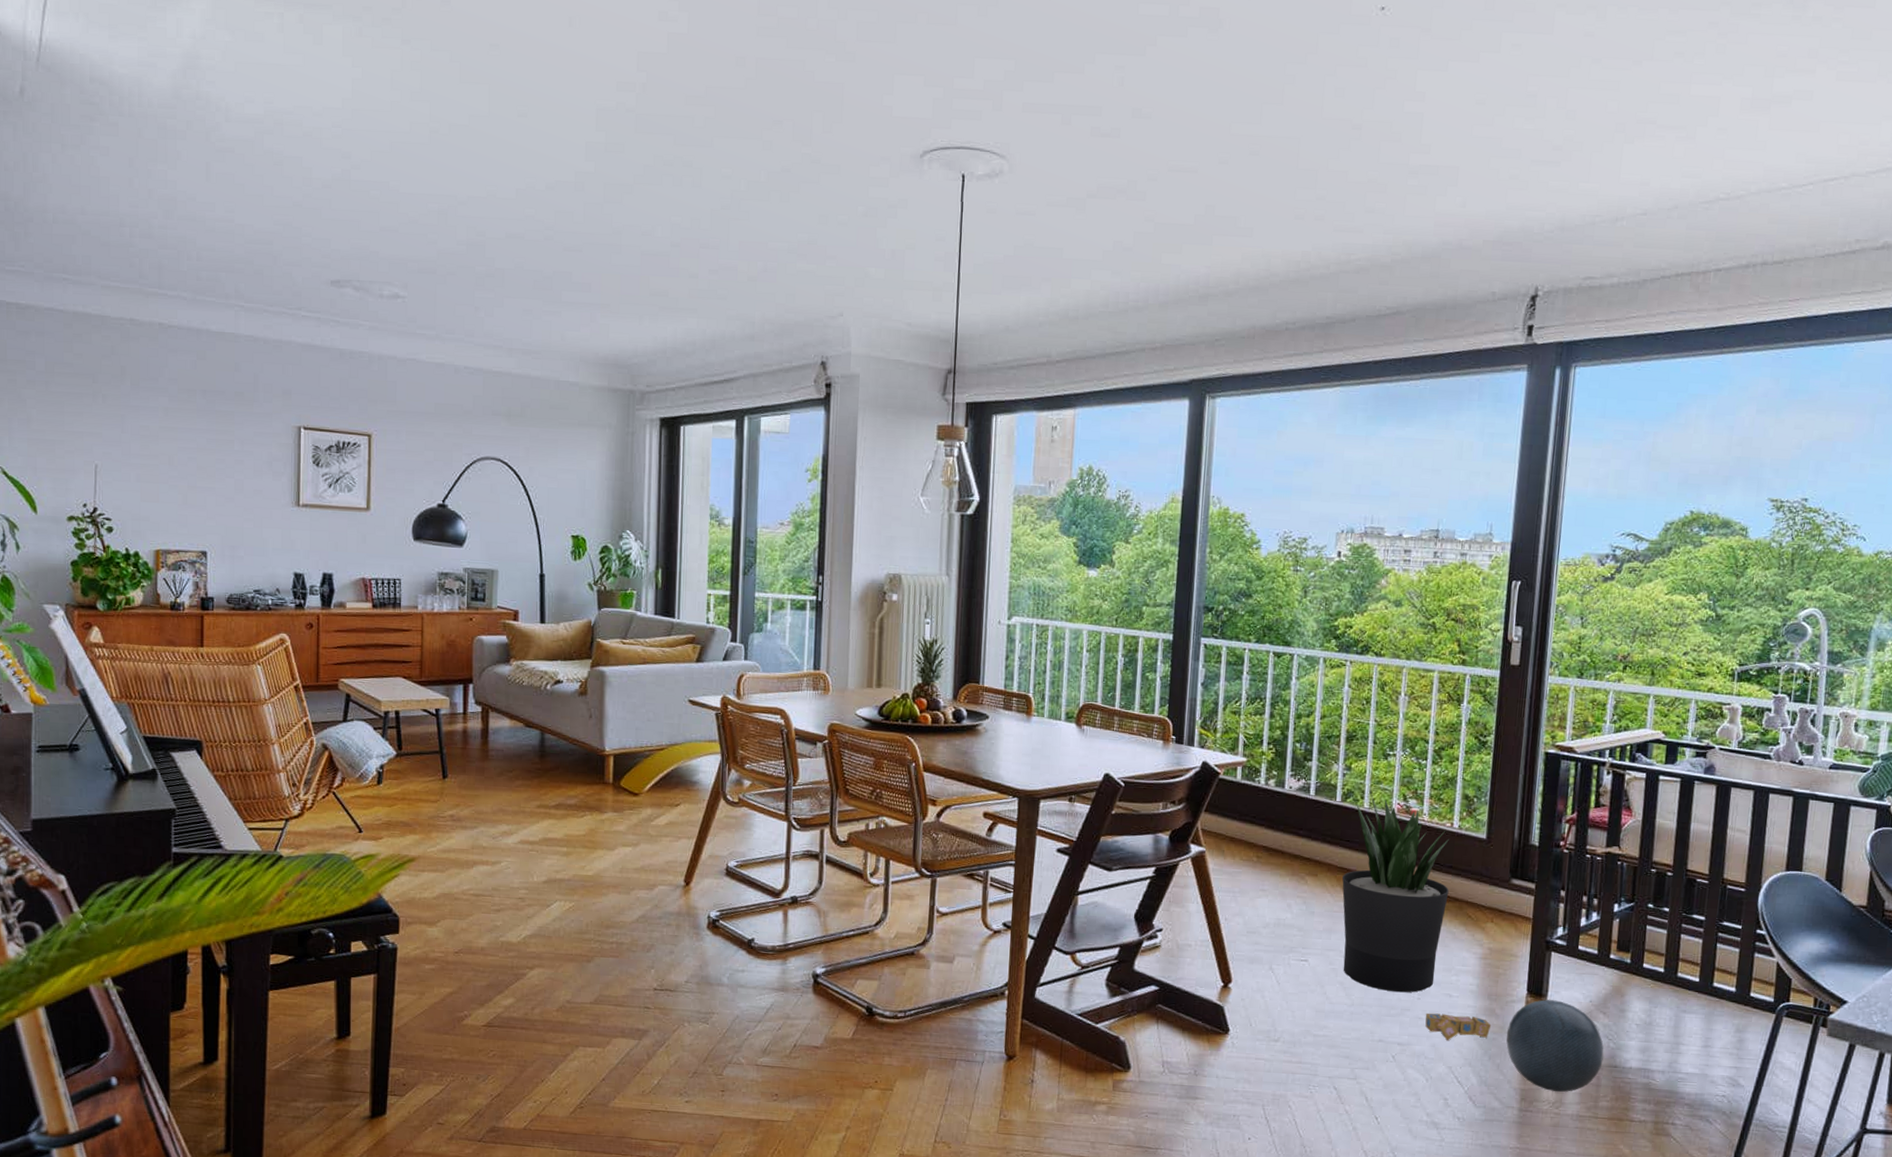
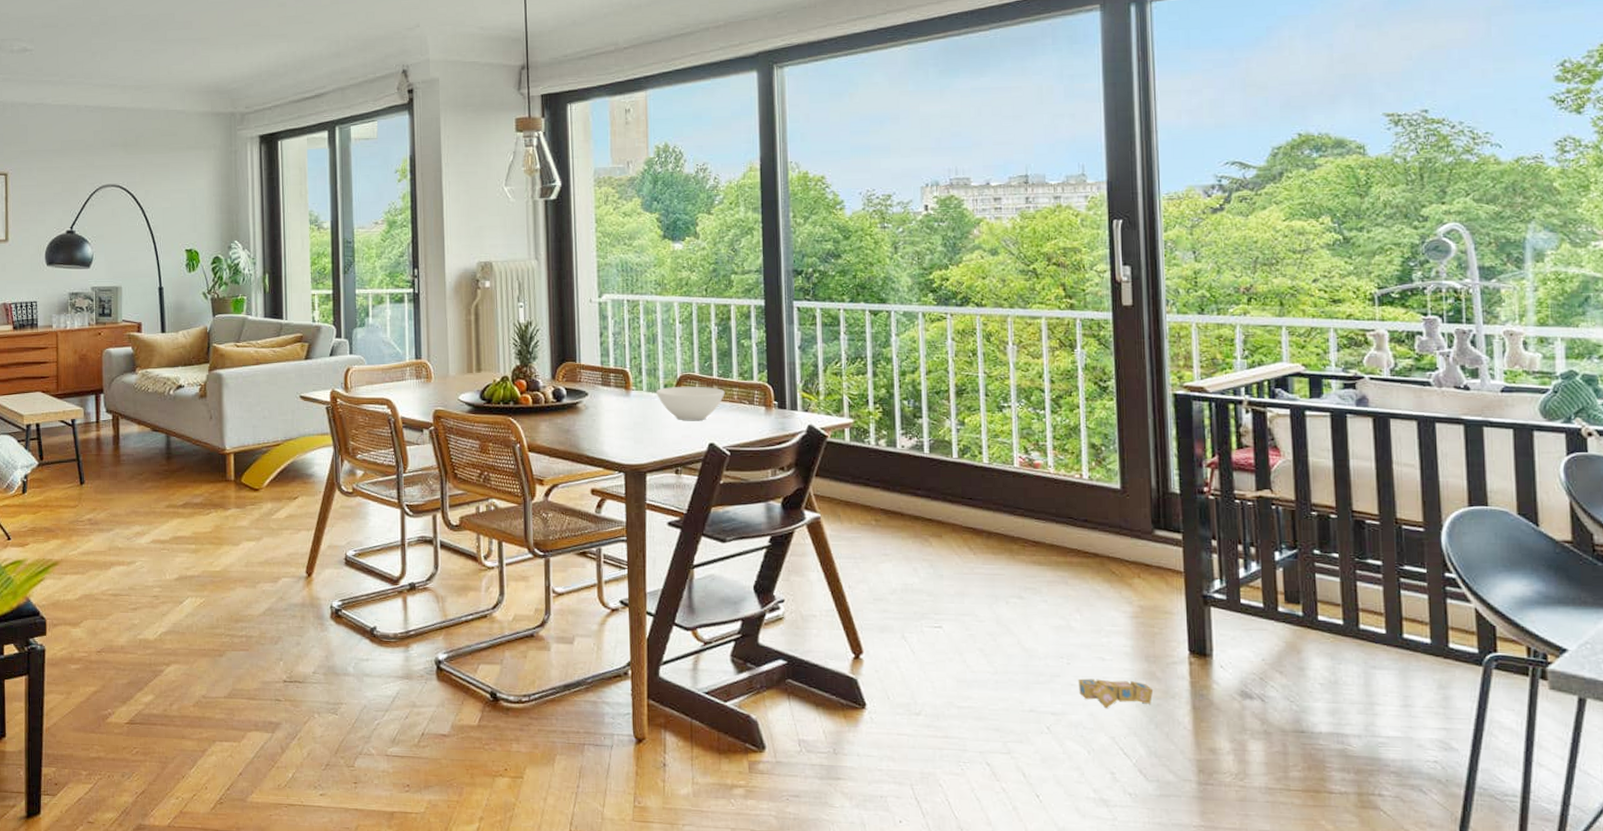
bowl: none [1057,715,1125,750] -> present [656,386,725,420]
planter: present [1342,789,1449,993] -> none [969,443,1087,658]
ball: present [1506,999,1604,1092] -> none [1171,660,1287,762]

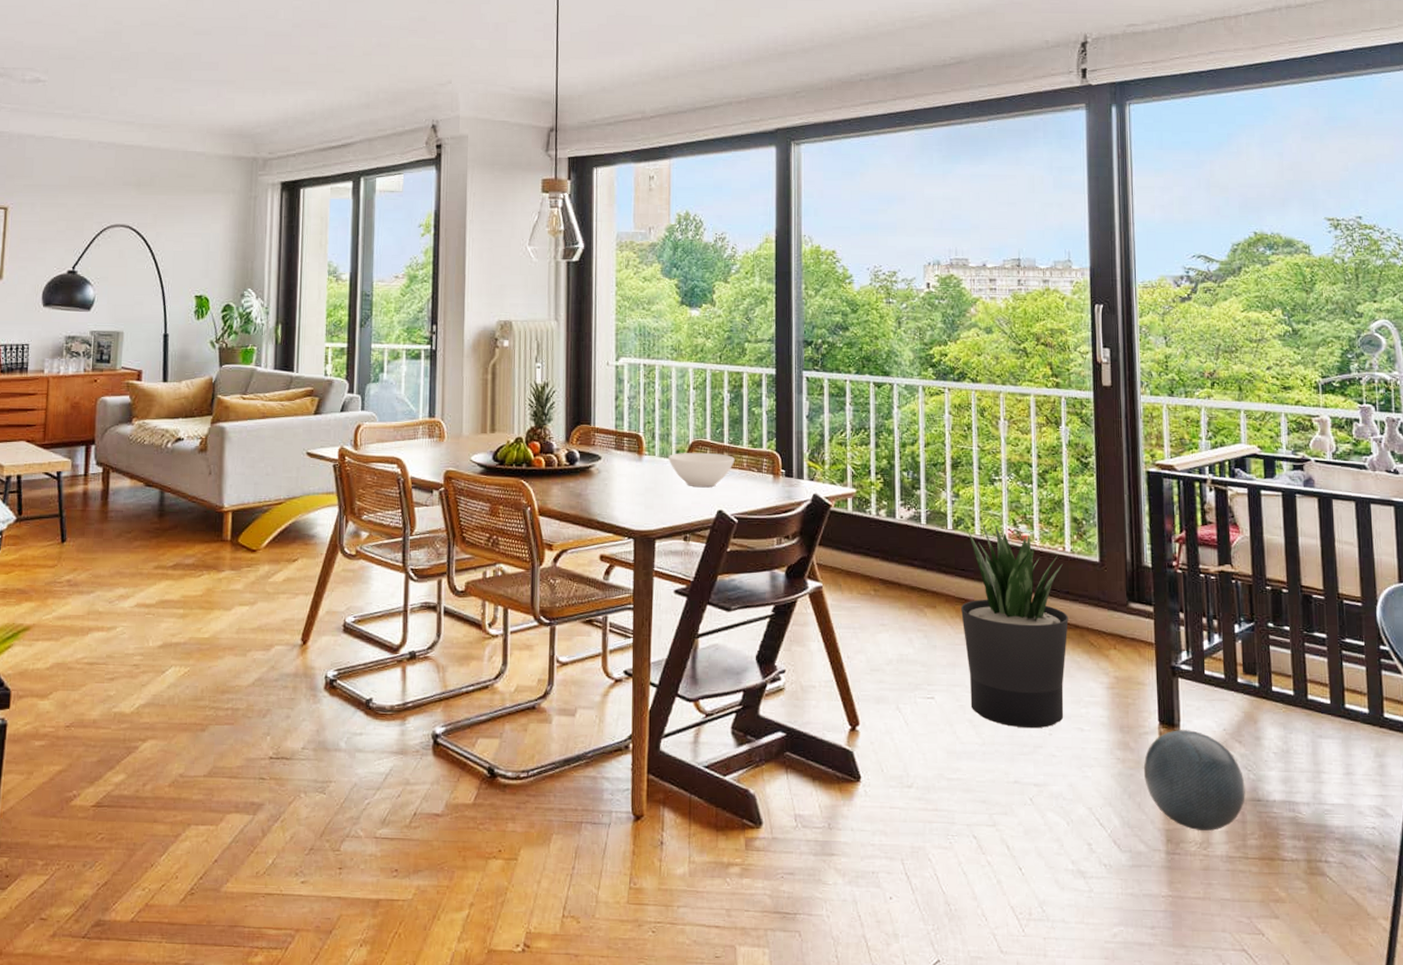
planter: none [969,443,1087,658] -> present [961,515,1068,729]
toy blocks: present [1078,678,1154,708] -> none [1058,749,1127,778]
ball: none [1171,660,1287,762] -> present [1143,730,1245,831]

